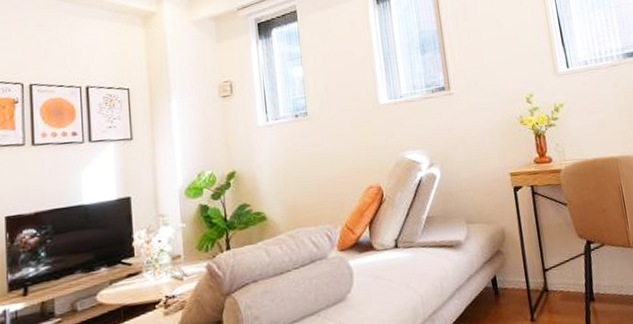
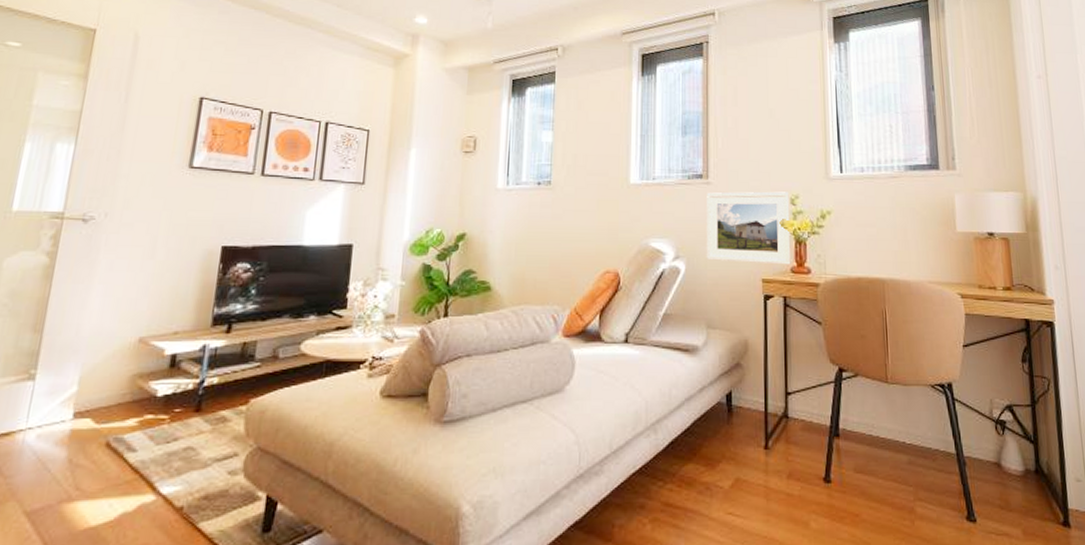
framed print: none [451,92,534,163] -> present [707,191,791,265]

